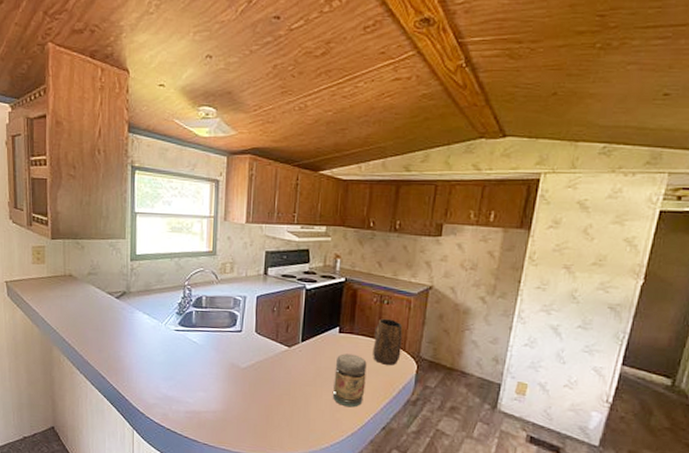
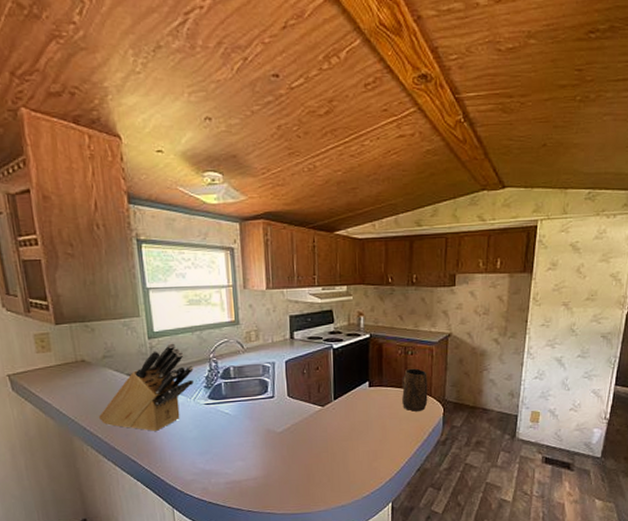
knife block: none [77,267,168,351] -> present [98,343,194,431]
jar: present [332,353,367,408] -> none [368,405,398,456]

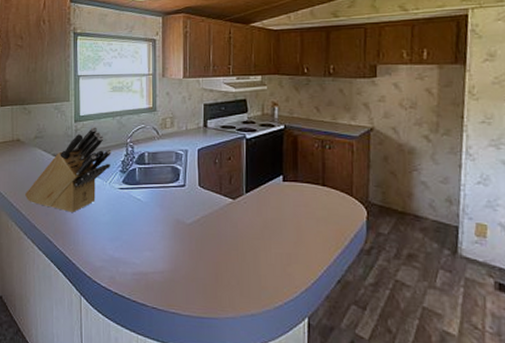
mug: present [402,368,428,411] -> none [319,164,349,212]

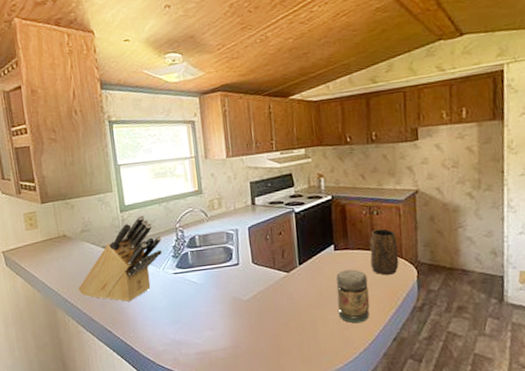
jar: none [281,203,315,260] -> present [336,269,370,324]
mug: none [319,164,349,212] -> present [369,228,399,275]

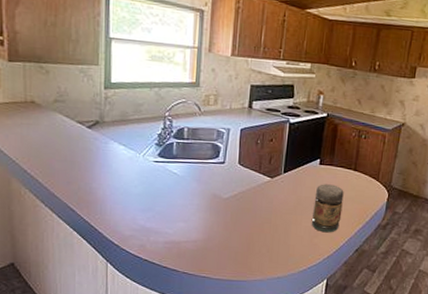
knife block: present [78,215,162,302] -> none [41,96,147,182]
mug: present [369,228,399,275] -> none [350,151,377,194]

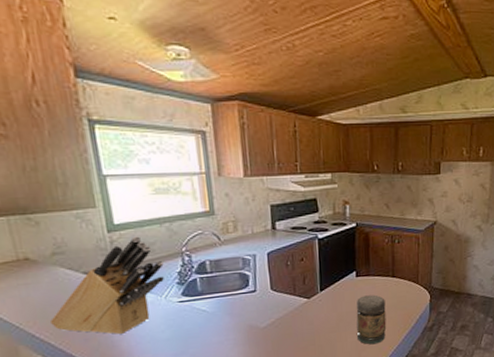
knife block: none [41,96,147,182] -> present [49,236,164,334]

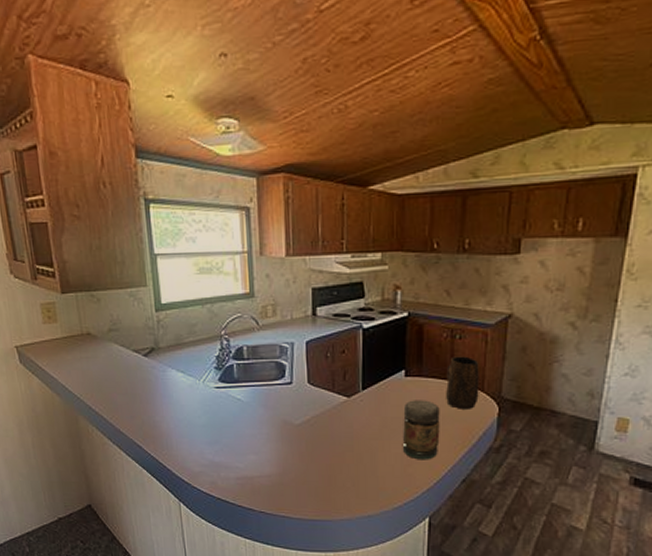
knife block: present [49,236,164,334] -> none [103,317,203,415]
mug: none [389,256,415,300] -> present [446,356,479,409]

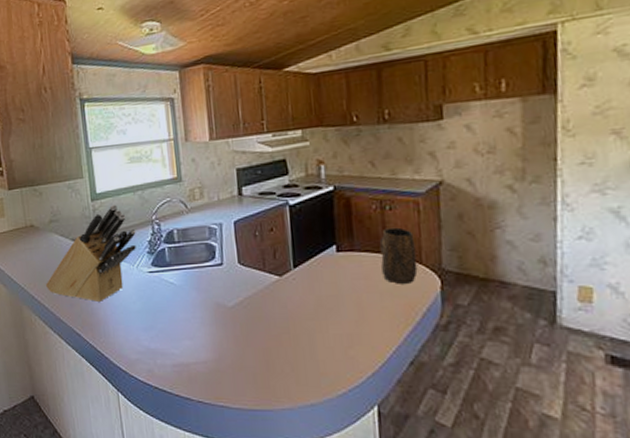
knife block: none [103,317,203,415] -> present [45,205,136,302]
jar: present [402,400,440,460] -> none [338,275,381,341]

